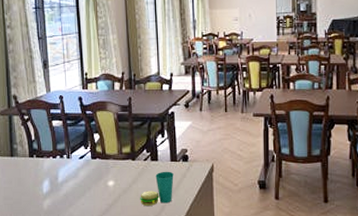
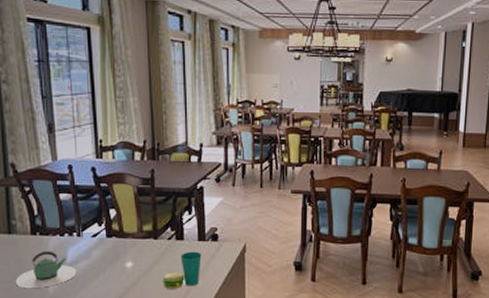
teapot: none [16,171,67,205] -> present [15,251,77,289]

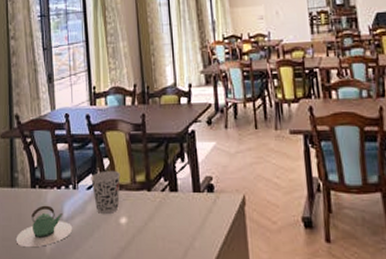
cup: none [96,220,127,259] -> present [91,170,121,214]
cup: present [162,251,201,290] -> none [158,205,198,251]

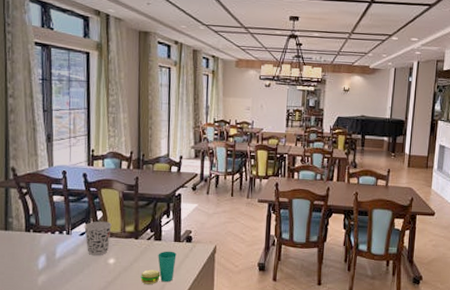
teapot: present [16,205,73,248] -> none [8,246,64,281]
cup: none [158,205,198,251] -> present [140,251,177,285]

